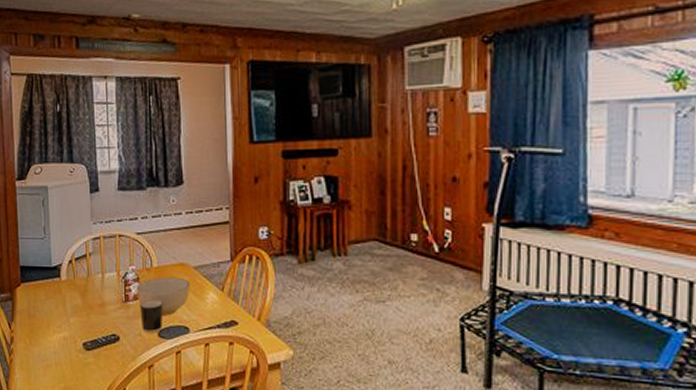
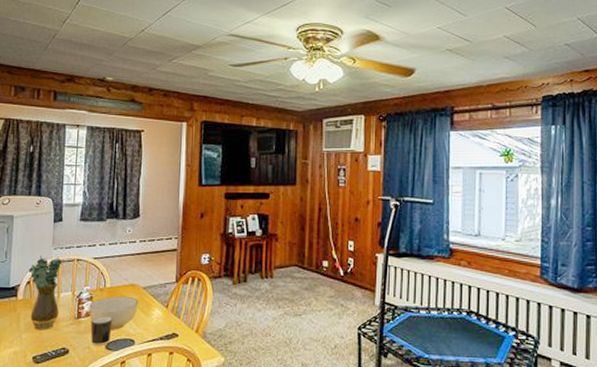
vase: none [69,230,106,315] -> present [28,255,63,330]

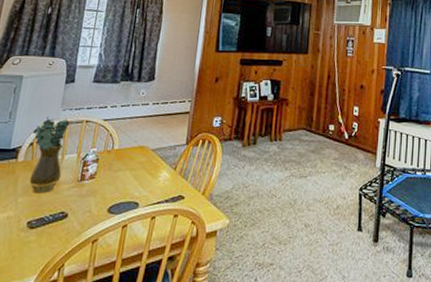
bowl: present [89,296,139,330] -> none [93,158,147,193]
mug: present [90,316,113,346] -> none [92,179,118,209]

